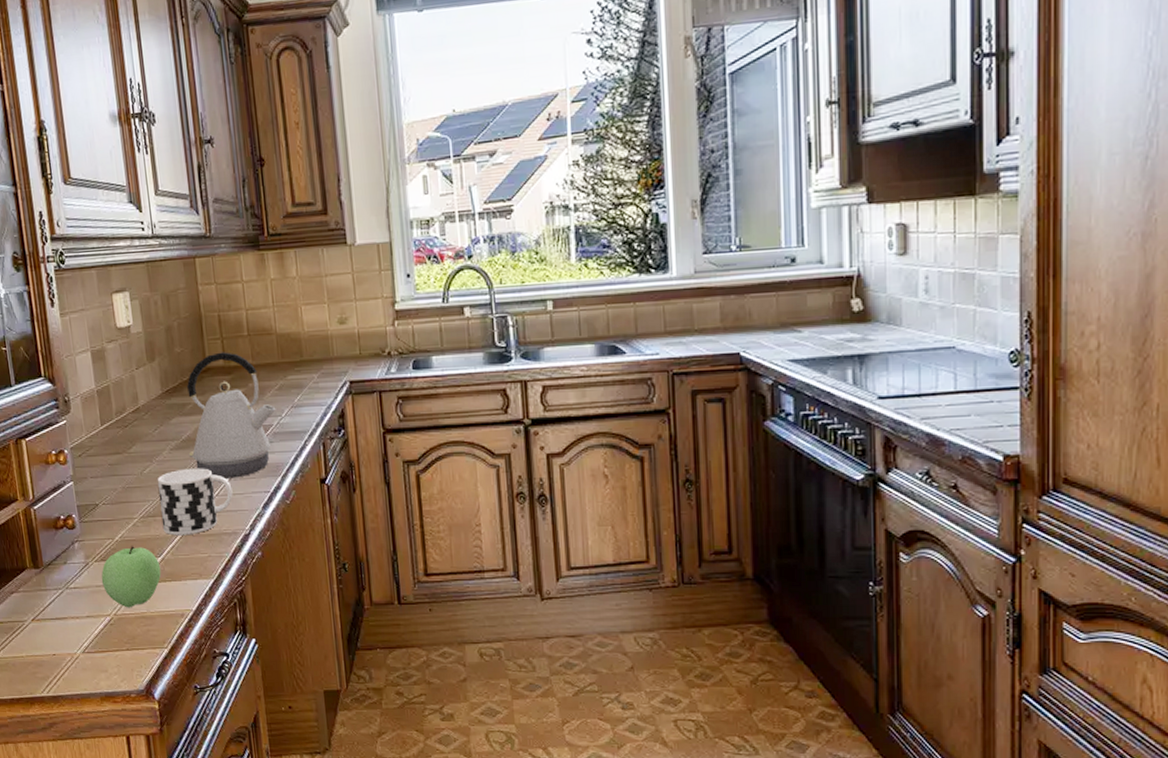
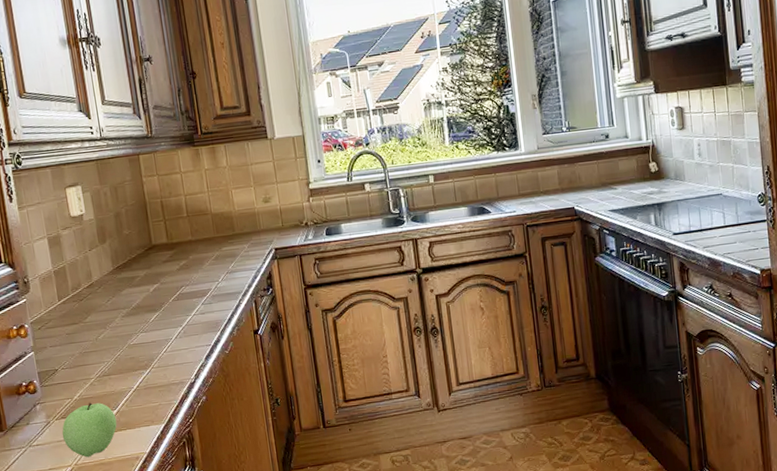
cup: present [157,468,233,536] -> none [111,330,179,390]
kettle: present [187,352,276,478] -> none [135,231,214,337]

